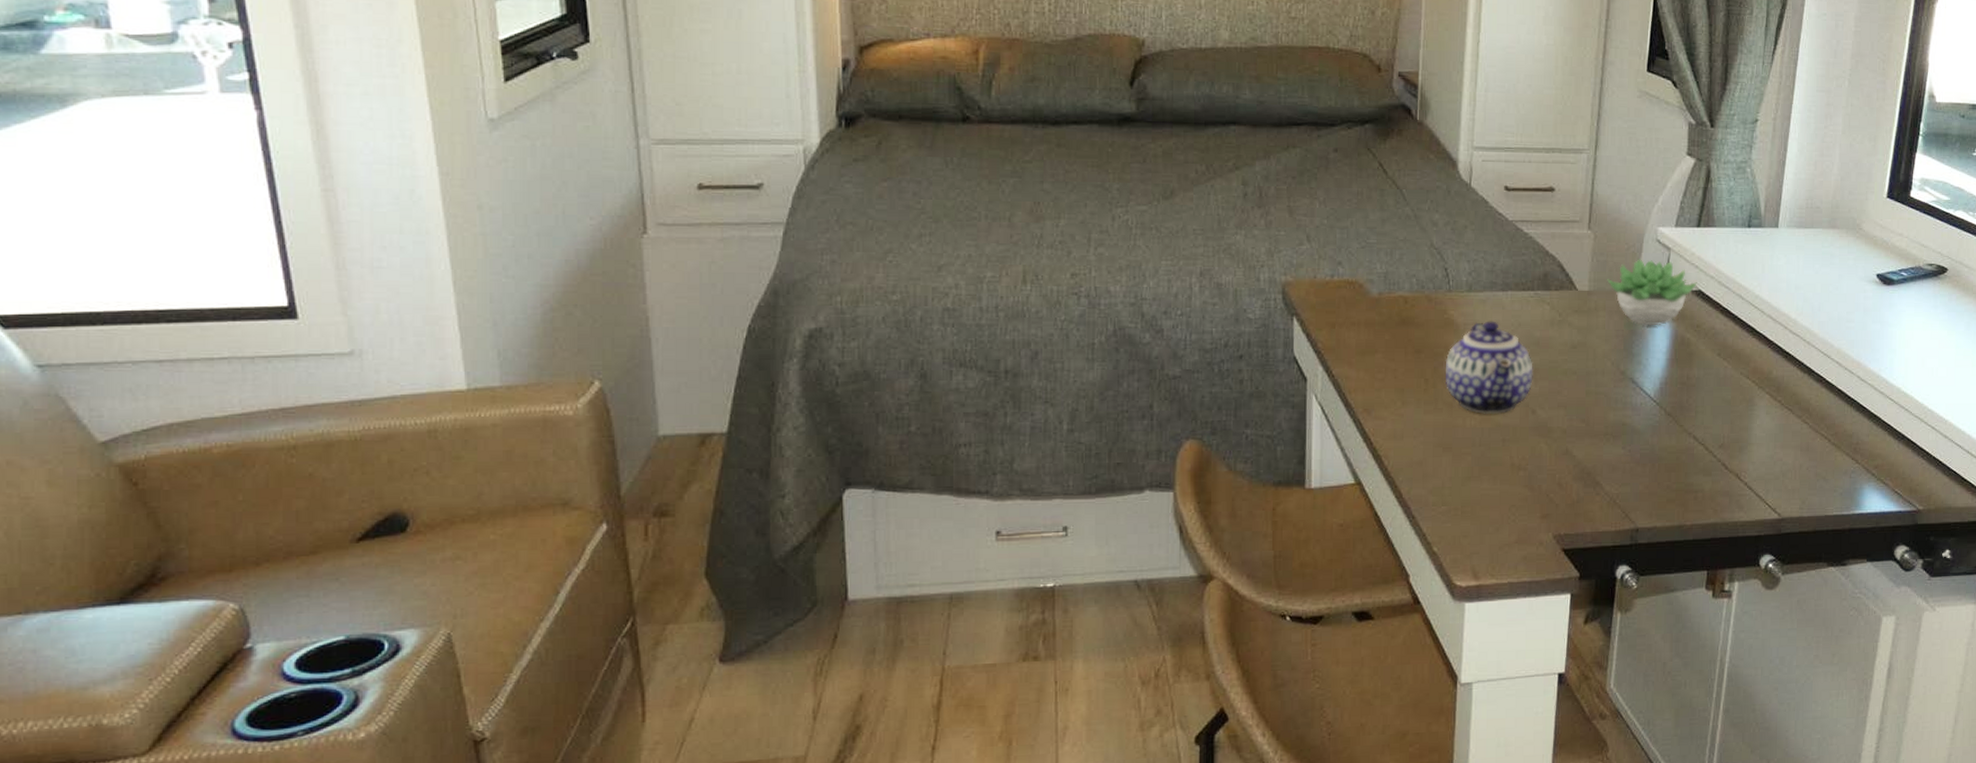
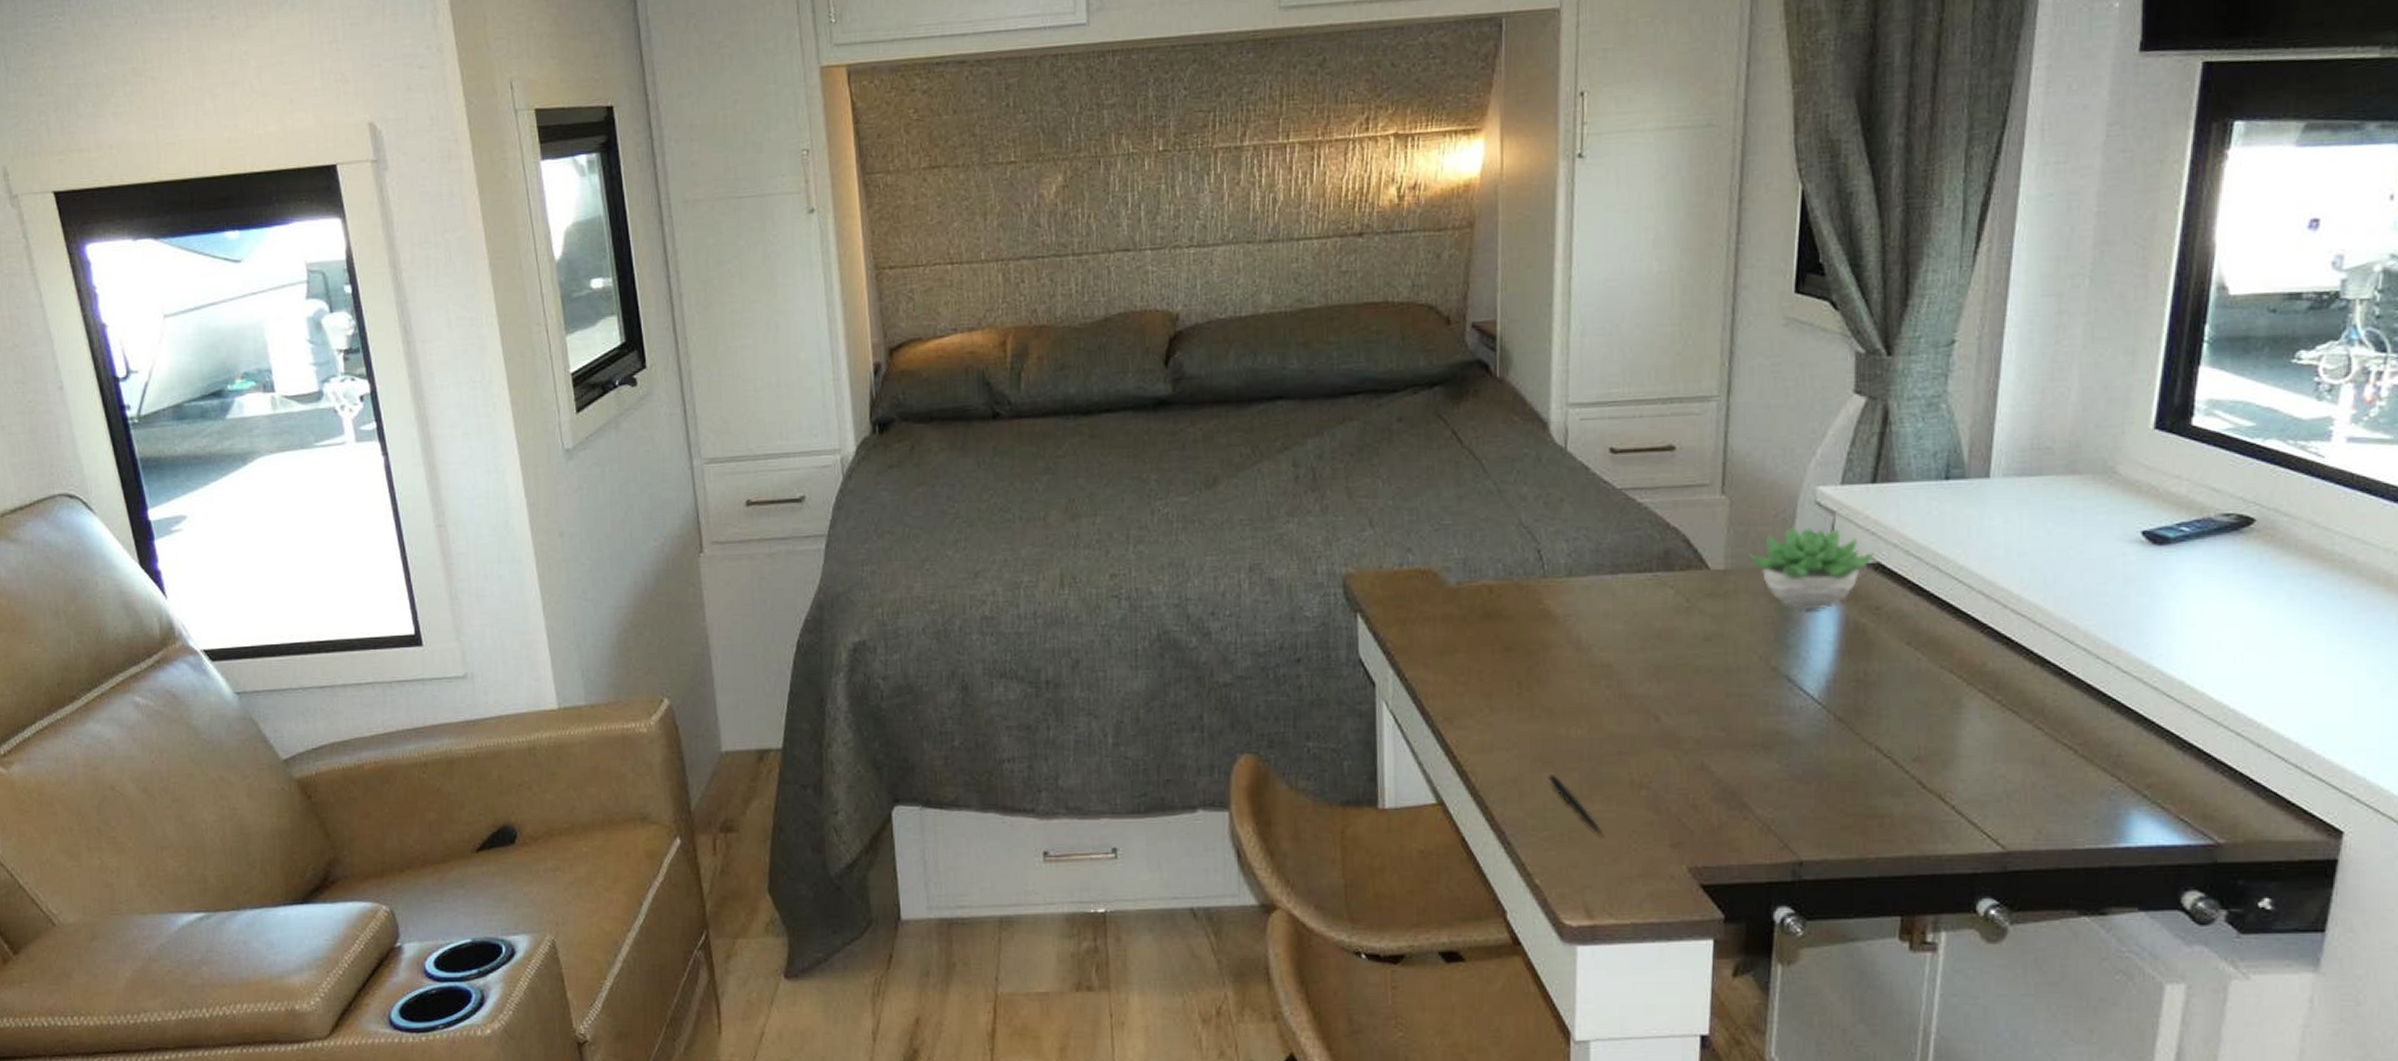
teapot: present [1445,321,1533,414] -> none [1542,610,1655,722]
pen: none [1447,458,1490,511] -> present [1548,775,1604,838]

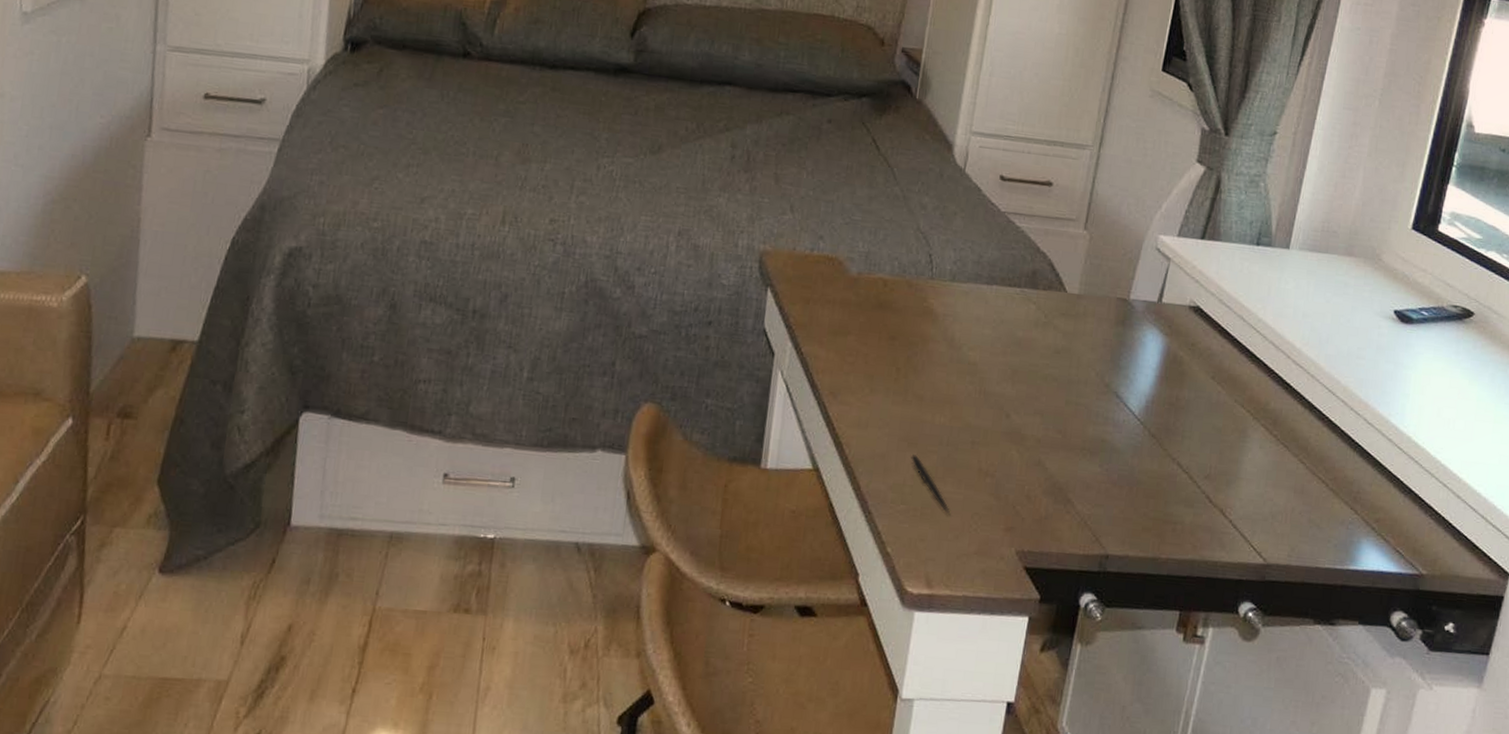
succulent plant: present [1748,527,1875,610] -> none [1098,266,1196,340]

